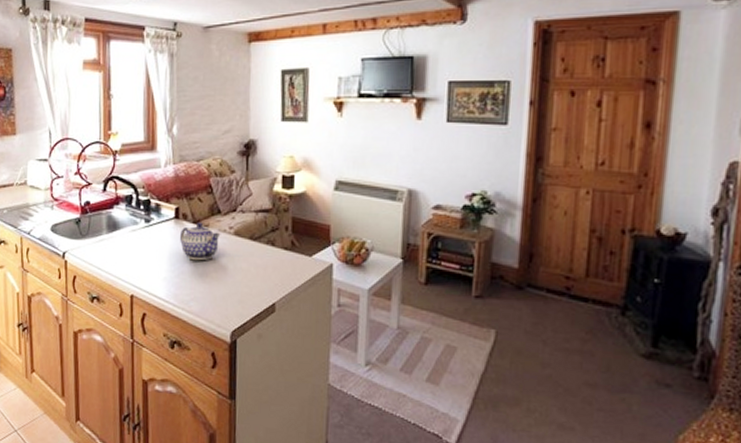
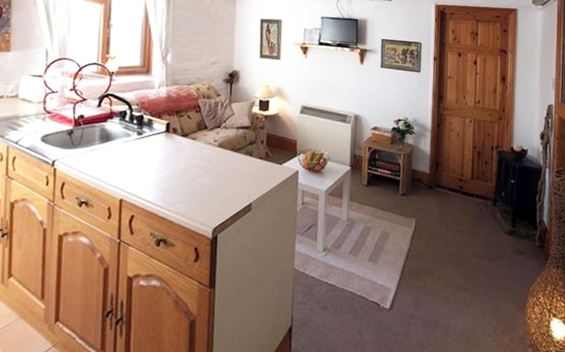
teapot: present [180,222,221,261] -> none [170,136,207,169]

